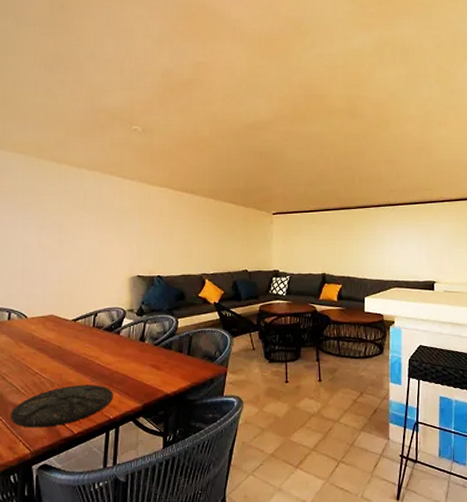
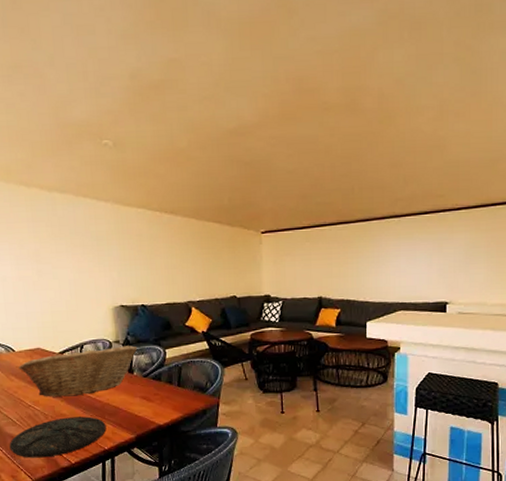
fruit basket: none [29,314,151,365] -> present [18,345,138,397]

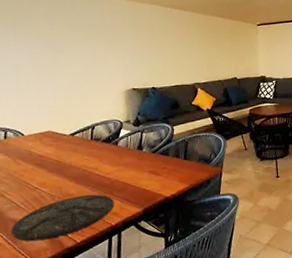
fruit basket: present [18,345,138,397] -> none [27,124,148,178]

